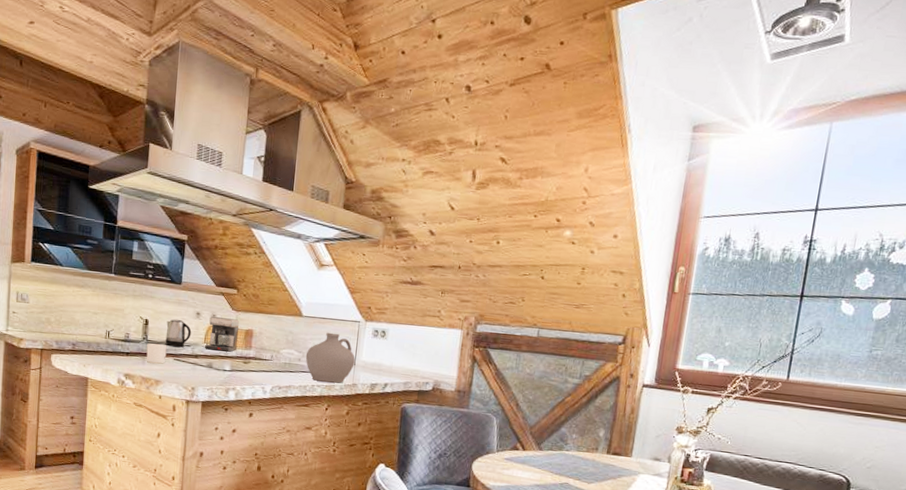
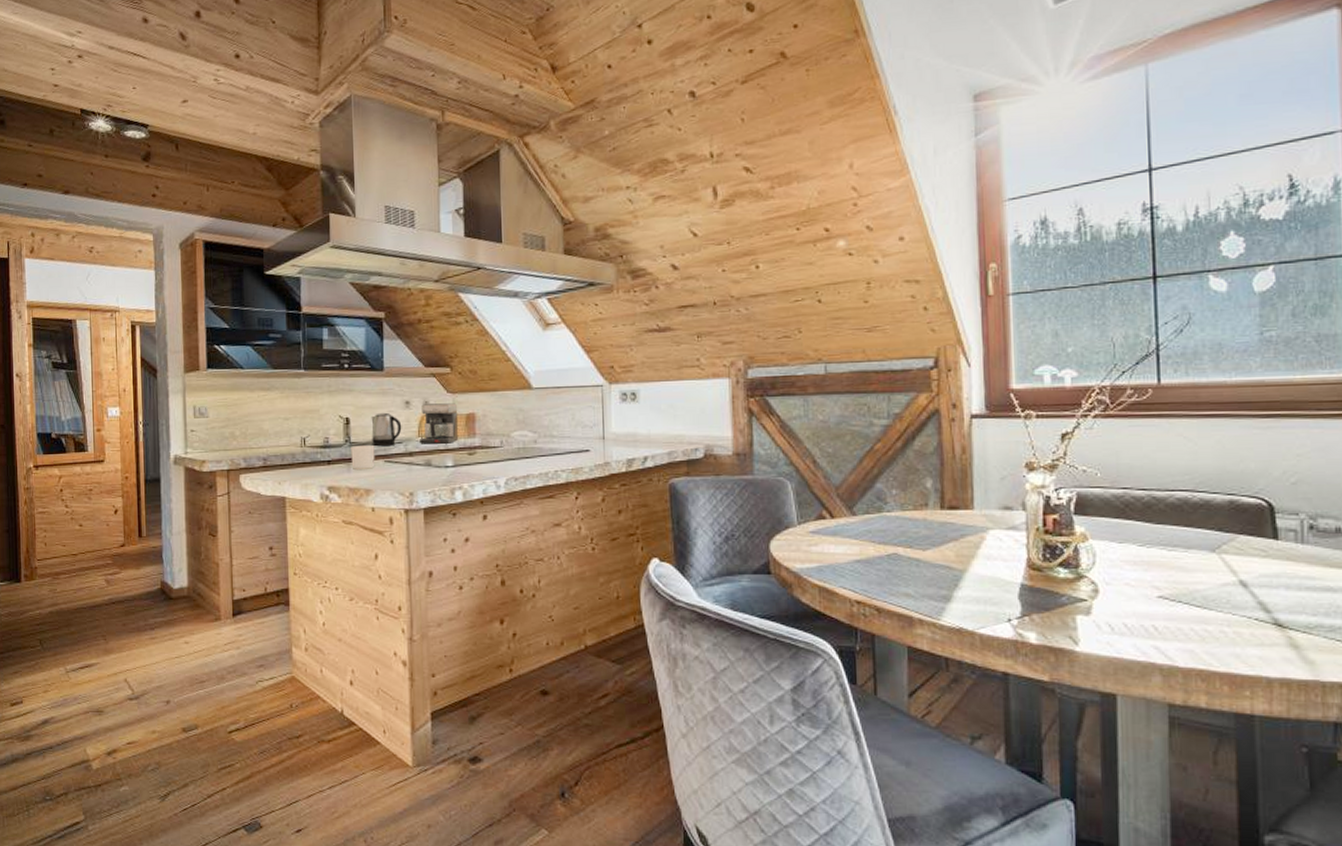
ceramic jug: present [305,332,355,383] -> none [542,403,603,465]

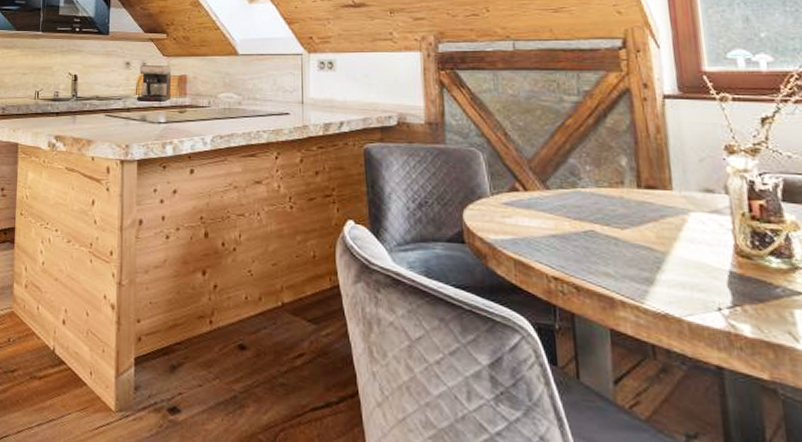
mug: present [351,444,375,471] -> none [76,99,97,123]
kettle: present [371,412,402,447] -> none [95,71,122,102]

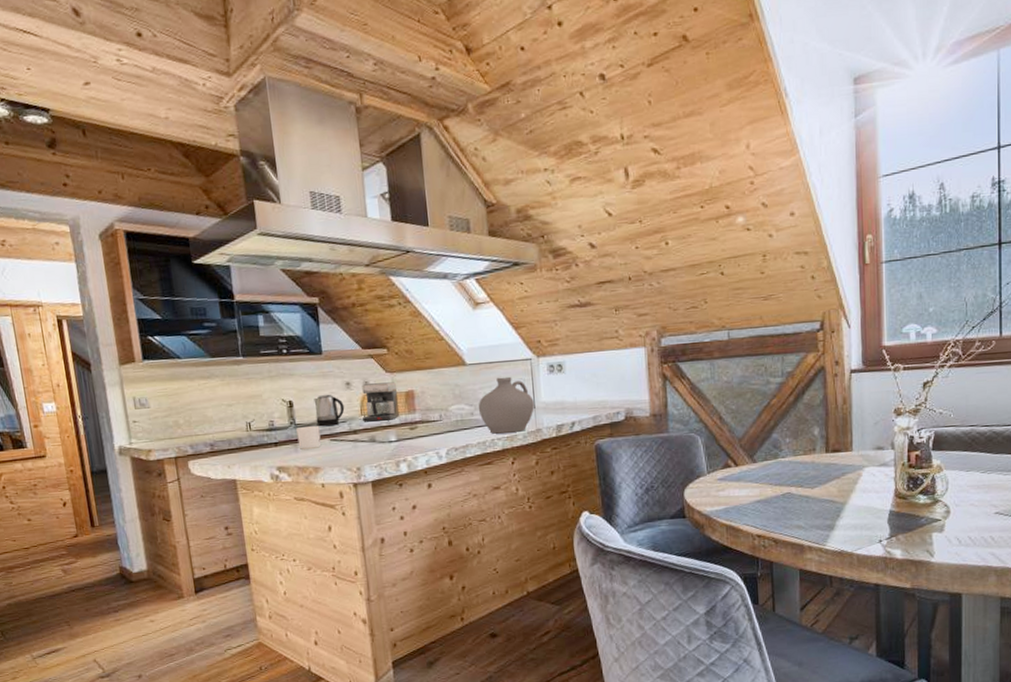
mug: none [76,99,97,123] -> present [296,425,322,451]
kettle: none [95,71,122,102] -> present [314,394,345,427]
ceramic jug: none [246,69,302,126] -> present [478,376,534,434]

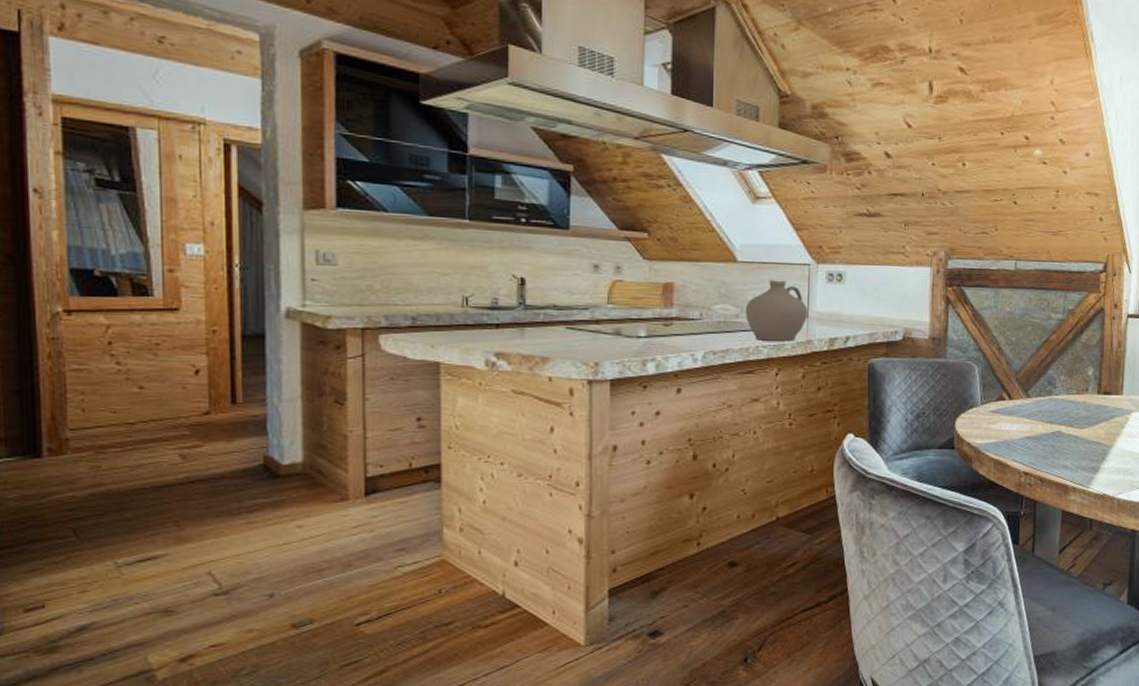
mug: present [296,425,322,451] -> none [526,309,555,337]
kettle: present [314,394,345,427] -> none [552,275,589,312]
coffee maker: present [362,382,399,422] -> none [609,269,655,313]

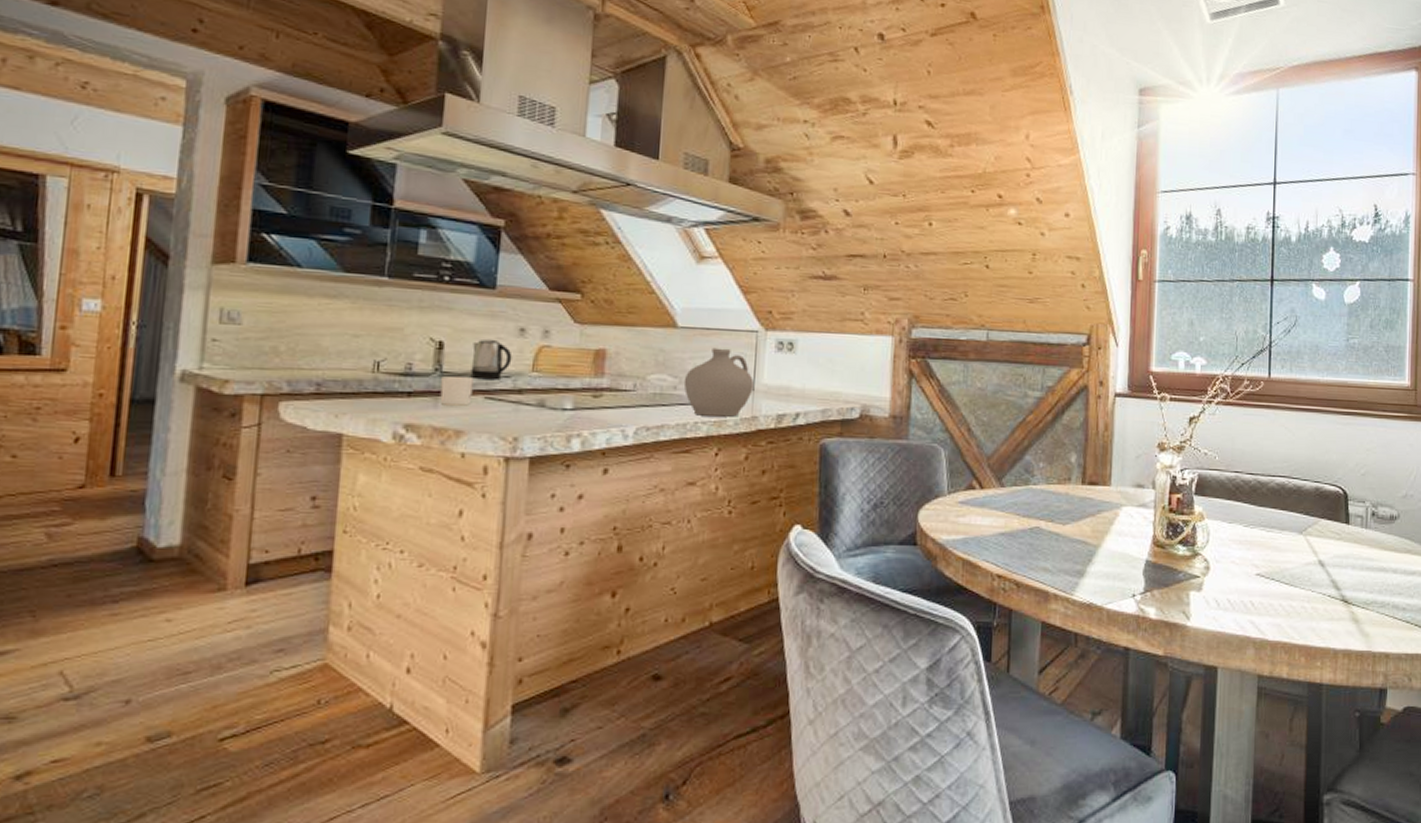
mug: none [526,309,555,337] -> present [440,376,474,407]
kettle: none [552,275,589,312] -> present [470,338,512,380]

